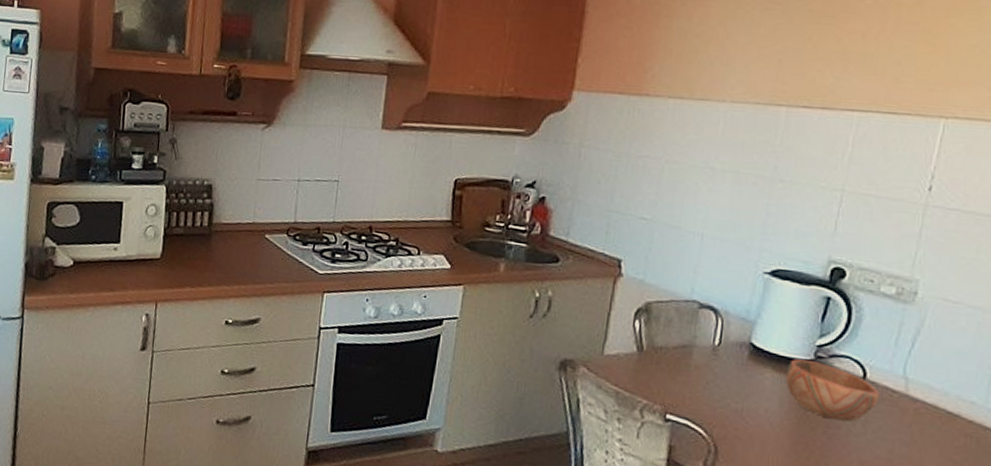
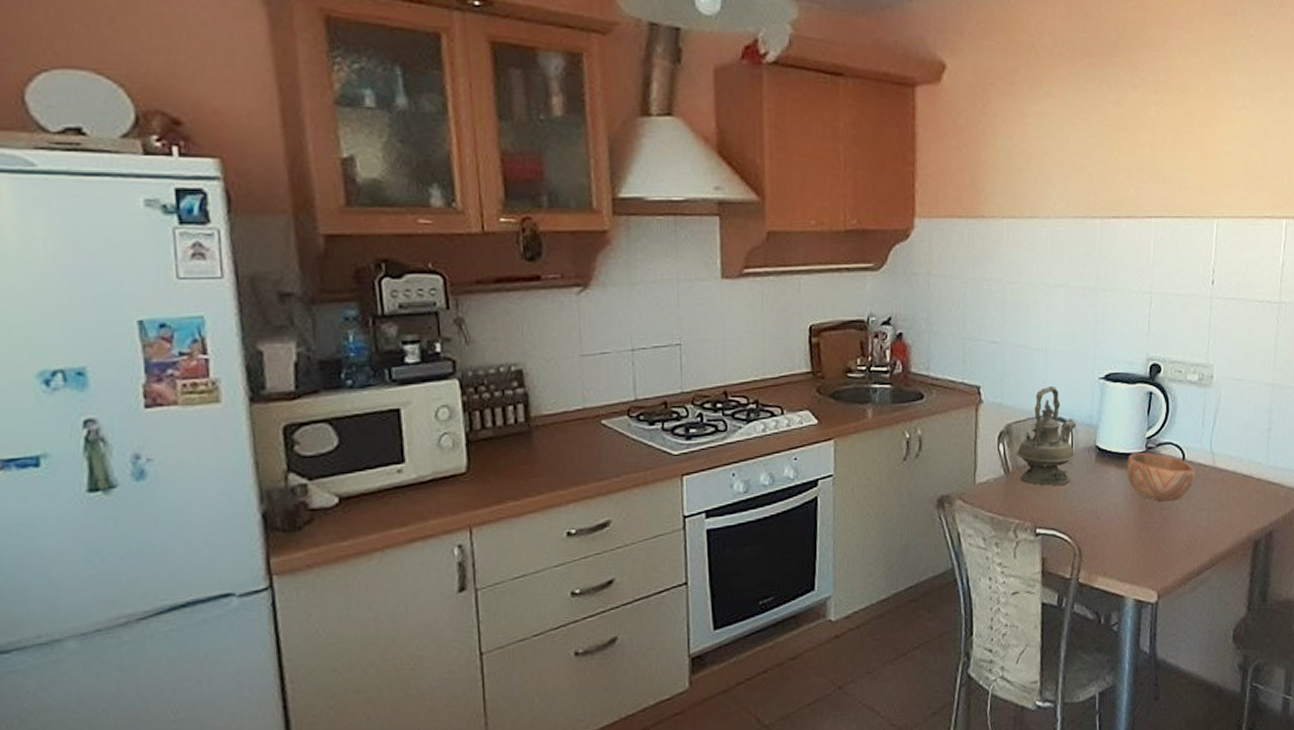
teapot: none [652,271,729,376] -> present [1015,385,1077,486]

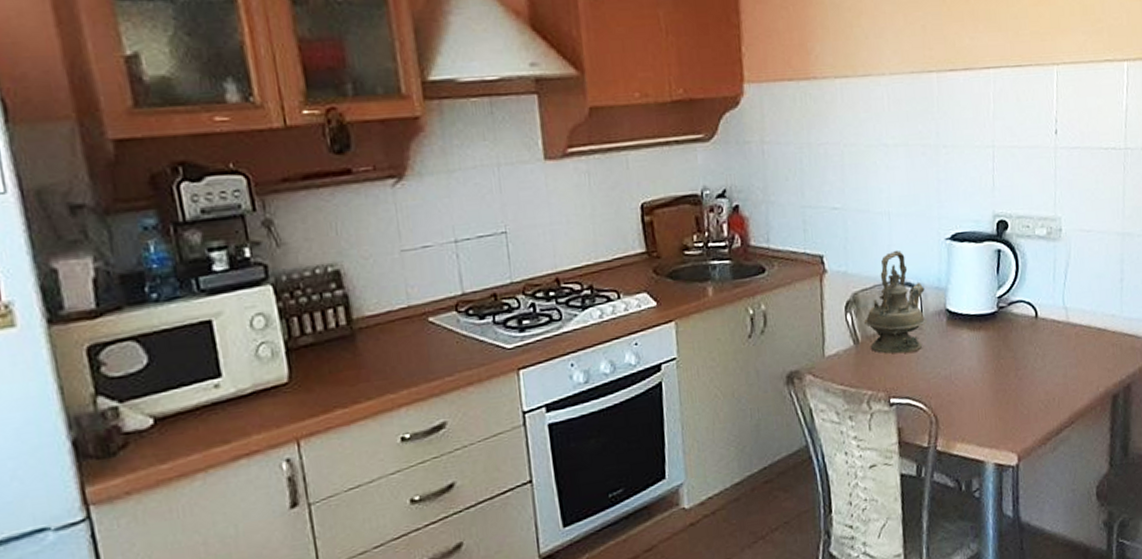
bowl: present [1126,452,1196,502] -> none [978,312,1050,362]

